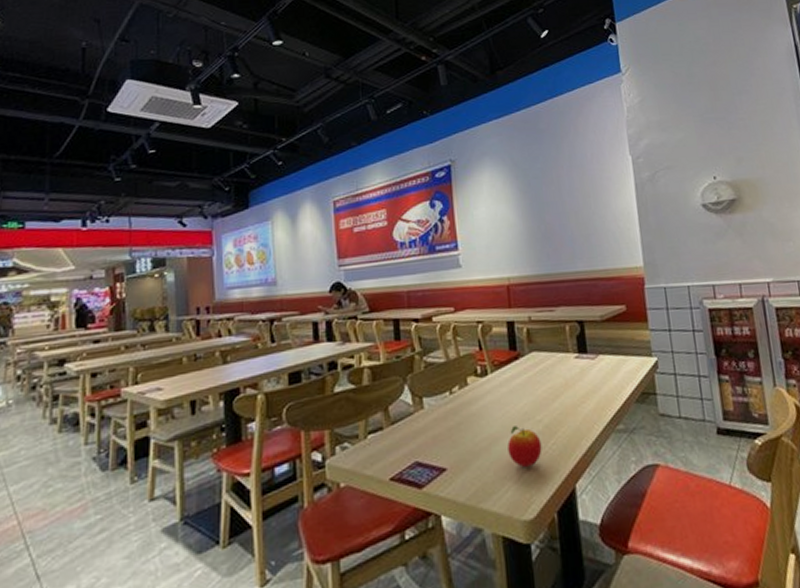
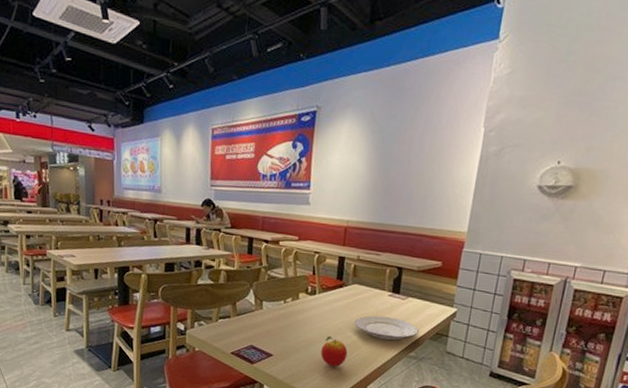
plate: none [542,384,621,416] -> present [355,315,419,341]

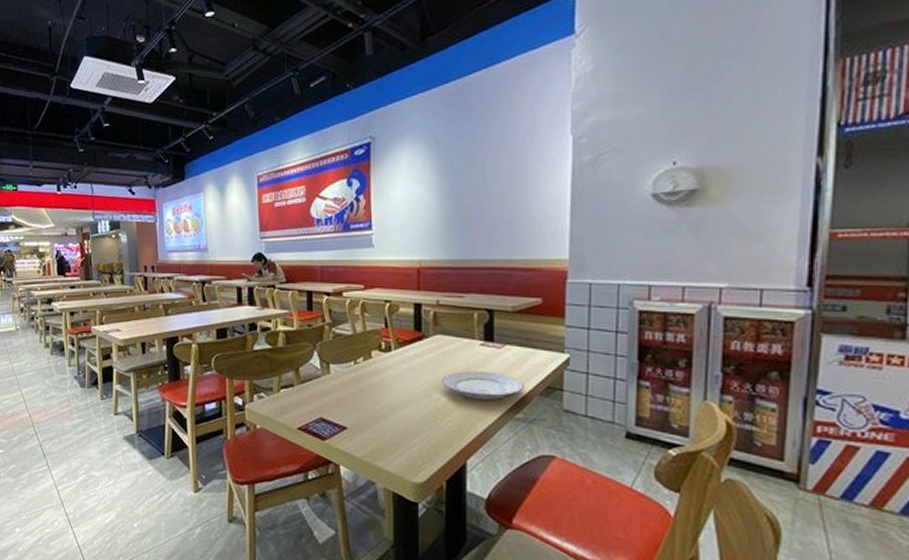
apple: present [321,336,348,368] -> none [405,400,437,439]

